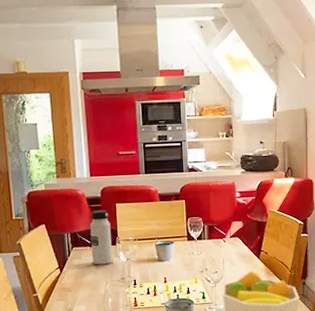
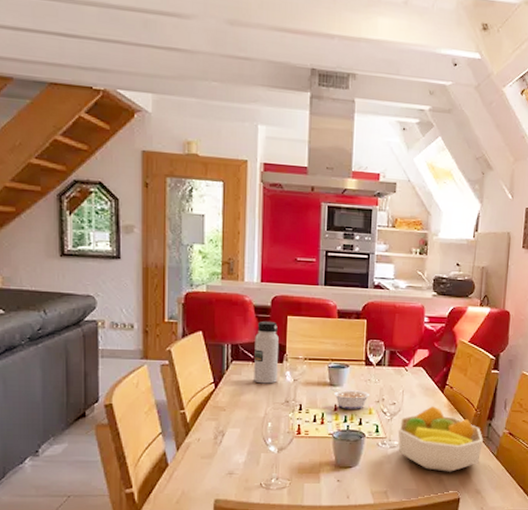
legume: none [158,262,195,281] -> present [329,387,370,409]

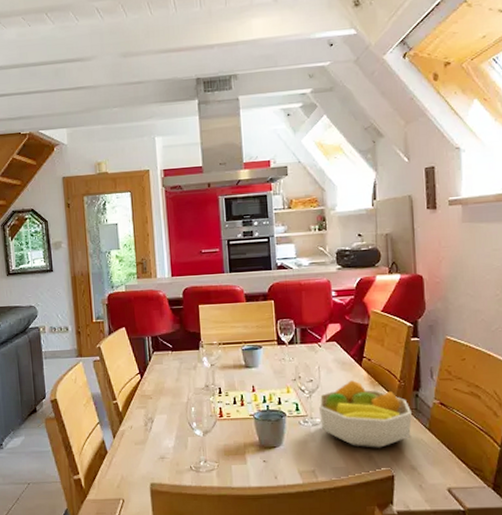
water bottle: present [254,321,279,384] -> none [171,312,196,371]
legume: present [329,387,370,409] -> none [245,369,286,390]

